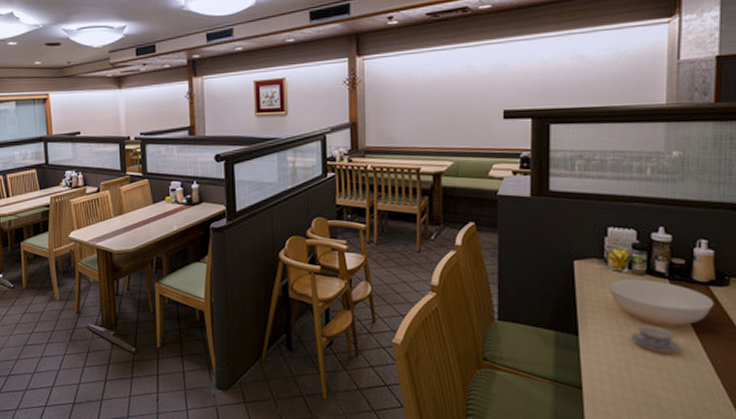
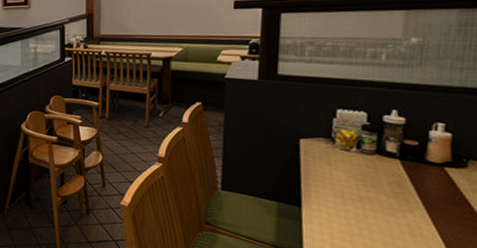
bowl: present [609,279,715,327] -> none [335,157,450,204]
teacup: present [631,325,681,352] -> none [357,201,409,228]

